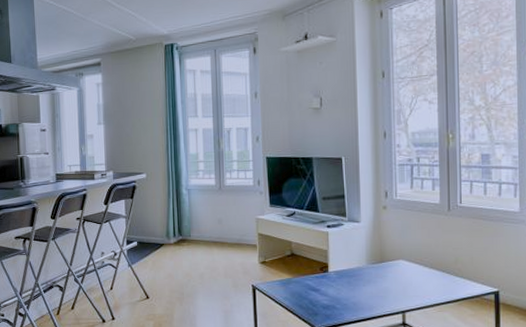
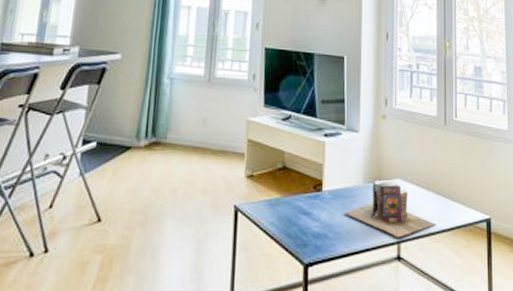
books: none [350,258,441,308] -> present [344,176,436,238]

